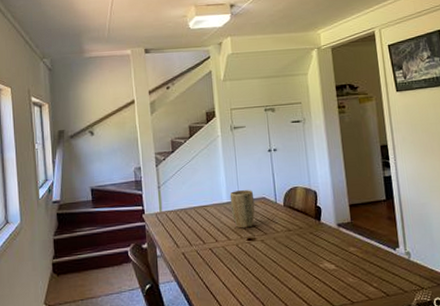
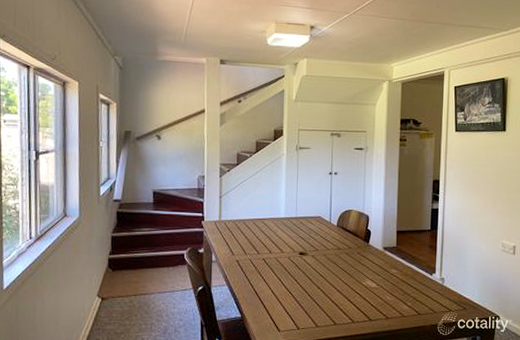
plant pot: present [229,189,255,229] -> none [287,207,311,243]

